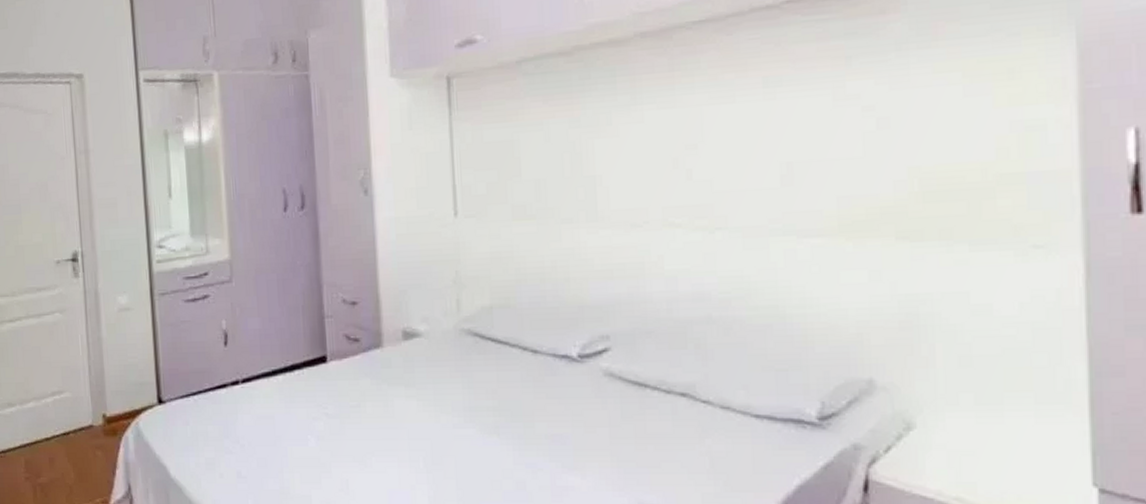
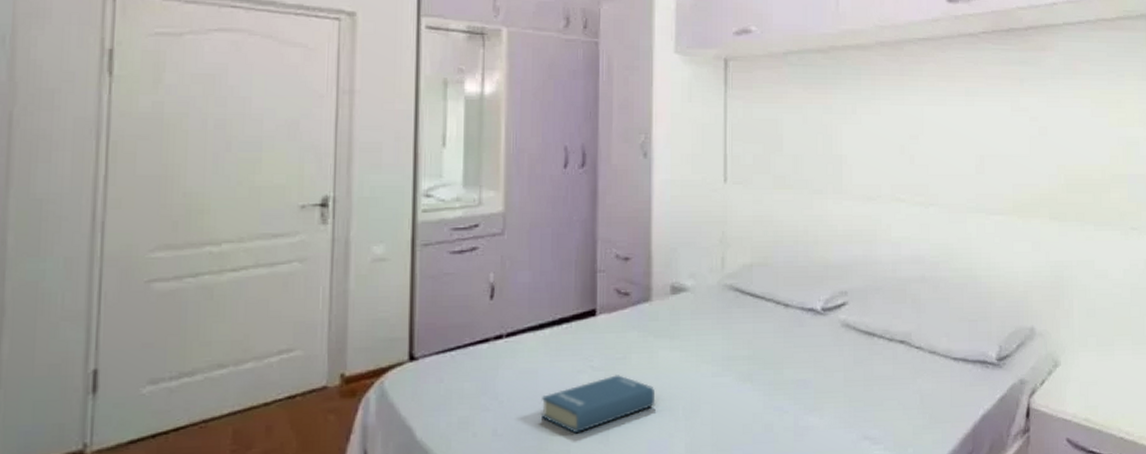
book: none [280,423,393,480] -> present [542,375,654,434]

